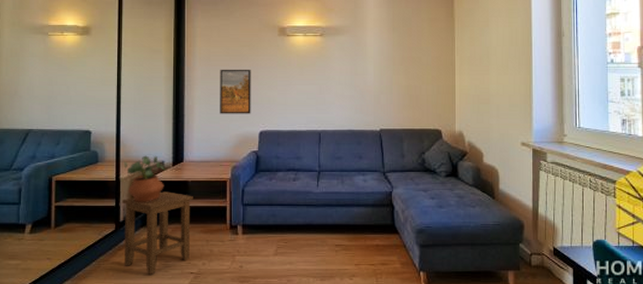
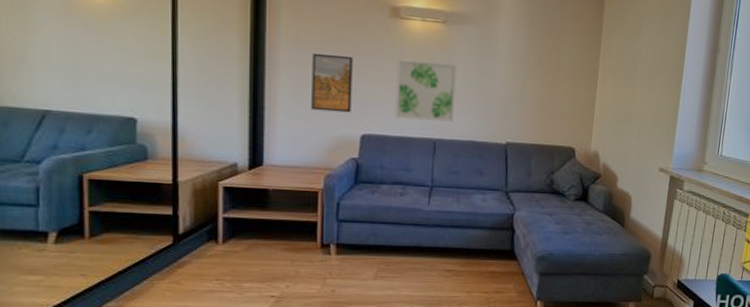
stool: present [121,191,193,275] -> none [181,200,275,297]
potted plant: present [124,155,167,202] -> none [183,154,241,212]
wall art: none [286,67,334,115] -> present [395,59,457,122]

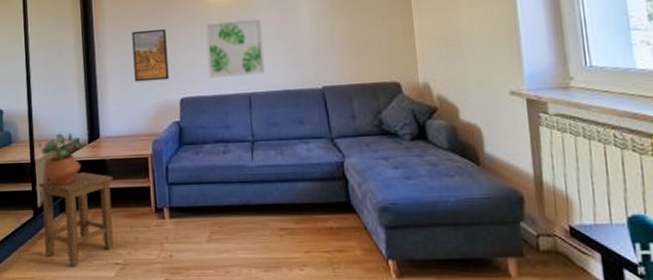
stool: none [181,200,275,297] -> present [38,172,114,266]
potted plant: none [183,154,241,212] -> present [38,132,83,185]

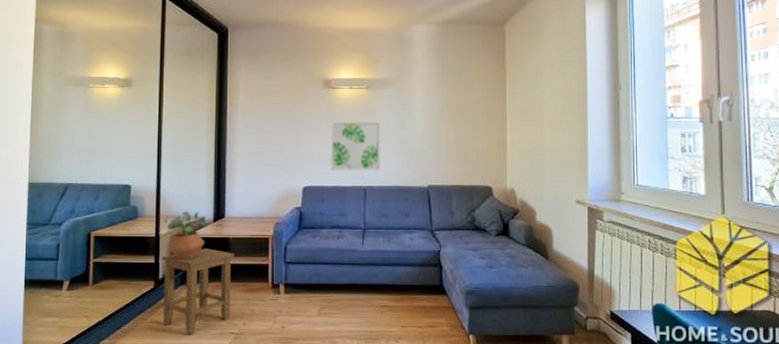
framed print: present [132,29,169,82] -> none [262,122,295,169]

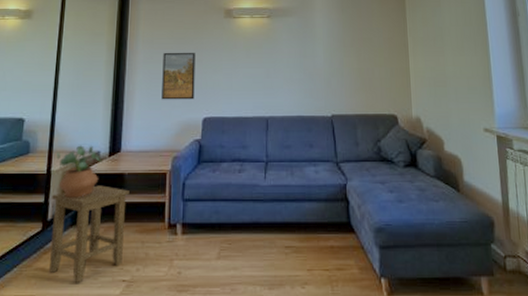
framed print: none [262,122,295,169] -> present [161,52,196,100]
wall art: present [330,121,380,171] -> none [231,50,282,101]

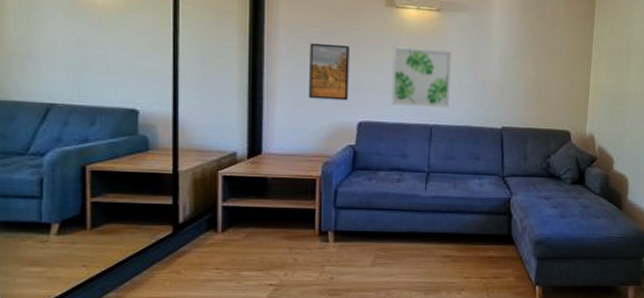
stool: present [49,185,130,283] -> none [181,189,274,286]
potted plant: present [56,145,103,198] -> none [184,144,240,201]
wall art: none [231,50,282,101] -> present [391,46,452,108]

